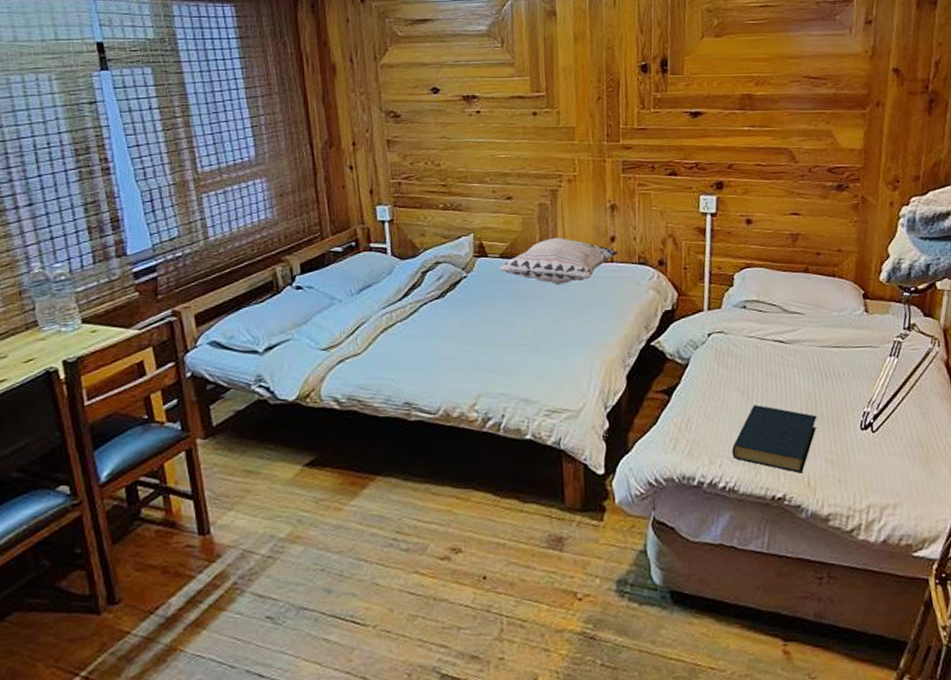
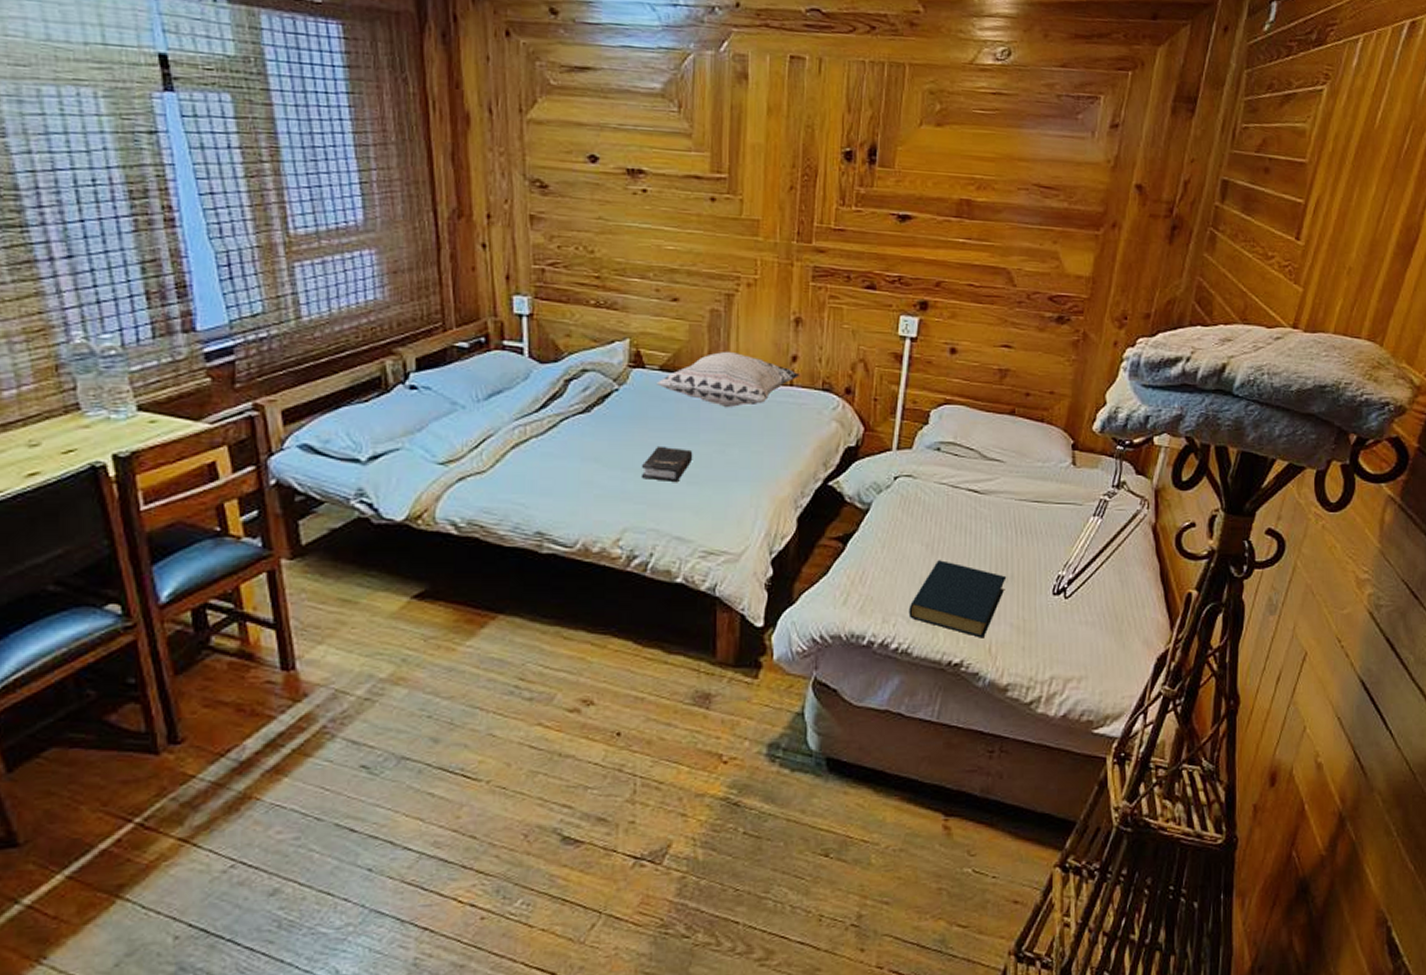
hardback book: none [490,321,533,352] -> present [642,445,693,481]

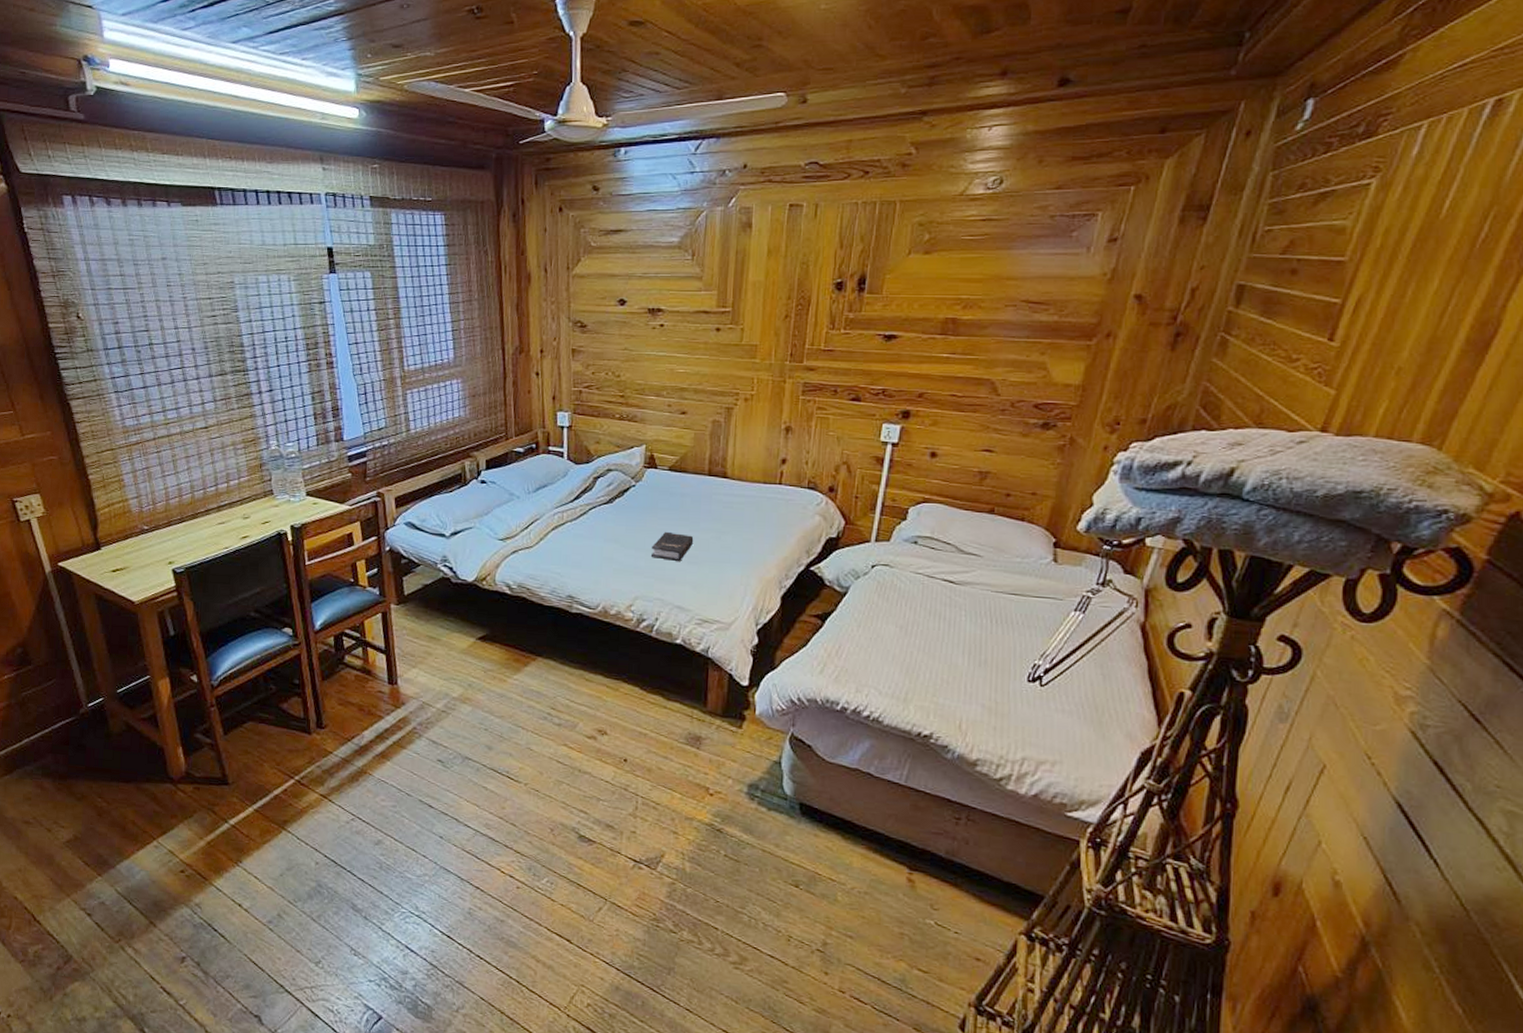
decorative pillow: present [657,351,801,408] -> none [666,454,789,502]
hardback book: present [908,560,1007,638] -> none [881,641,980,715]

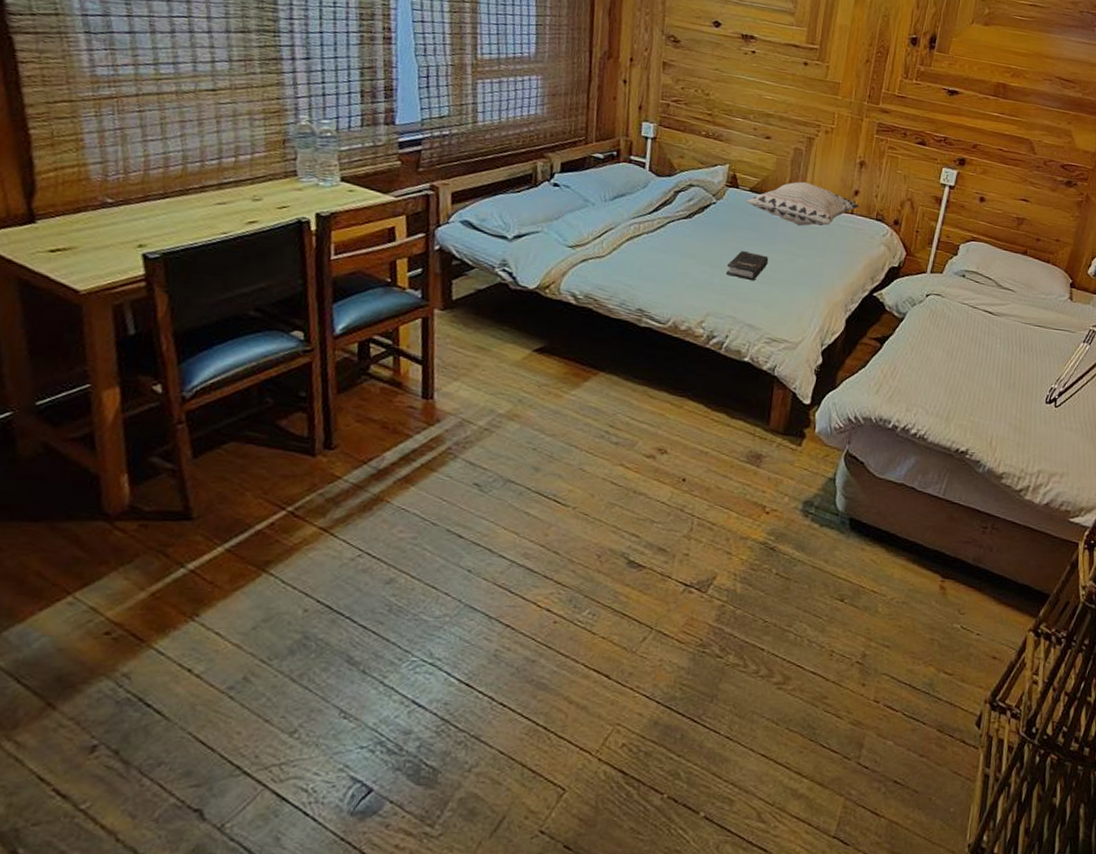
decorative pillow: none [666,454,789,502] -> present [746,181,860,226]

